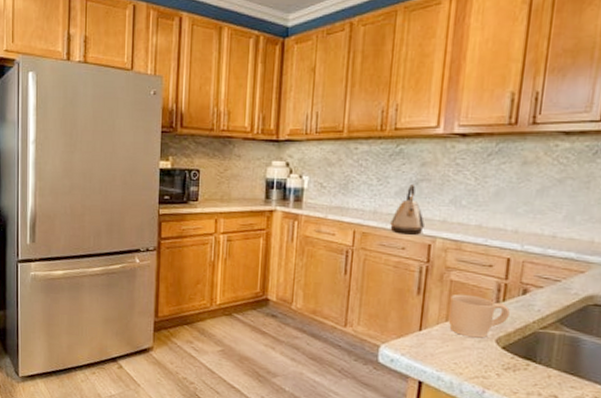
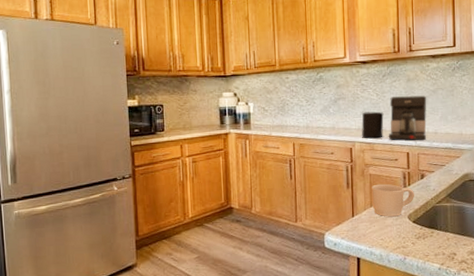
kettle: present [389,185,425,236] -> none [319,103,345,143]
pen holder: none [447,200,482,236] -> present [361,111,384,139]
coffee maker: none [484,182,548,244] -> present [389,95,427,140]

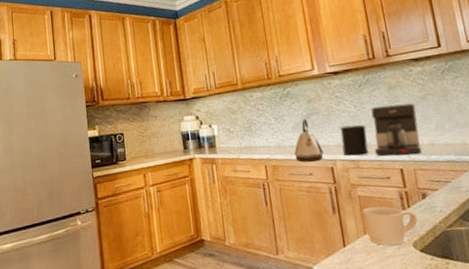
kettle: none [319,103,345,143] -> present [293,119,324,163]

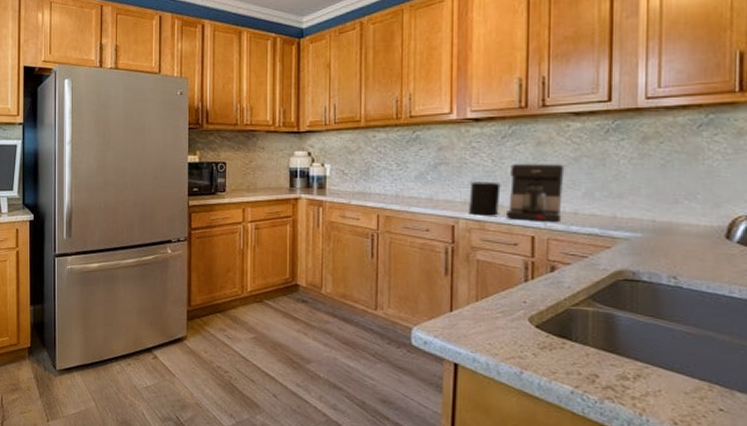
kettle: present [293,119,324,163] -> none [411,169,446,218]
mug: present [362,206,418,246] -> none [478,273,539,317]

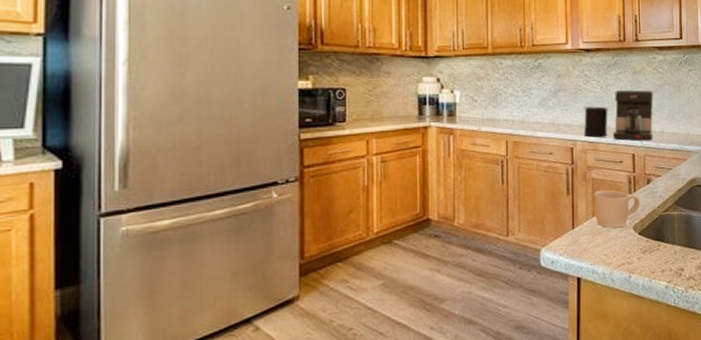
mug: none [478,273,539,317] -> present [594,189,640,229]

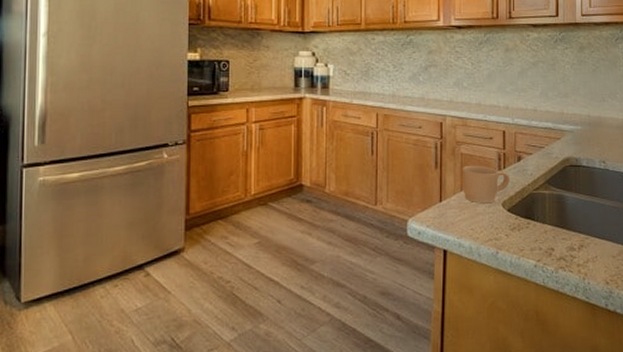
pen holder: present [584,106,608,138] -> none [454,82,479,113]
coffee maker: present [613,89,654,140] -> none [484,66,526,117]

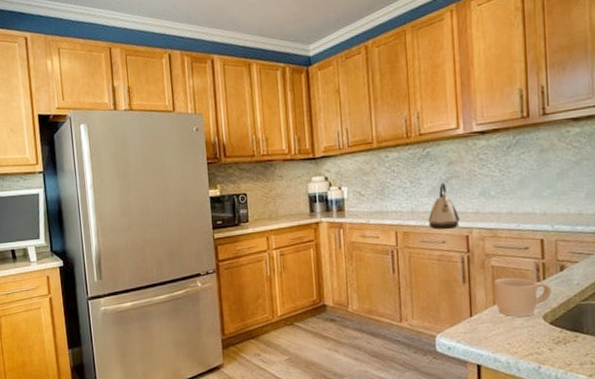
kettle: none [406,70,435,116] -> present [427,183,460,231]

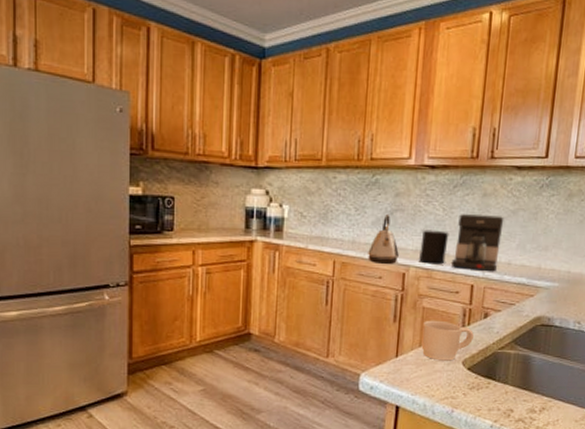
pen holder: none [480,190,510,224] -> present [419,230,449,265]
coffee maker: none [516,168,567,225] -> present [452,213,504,271]

